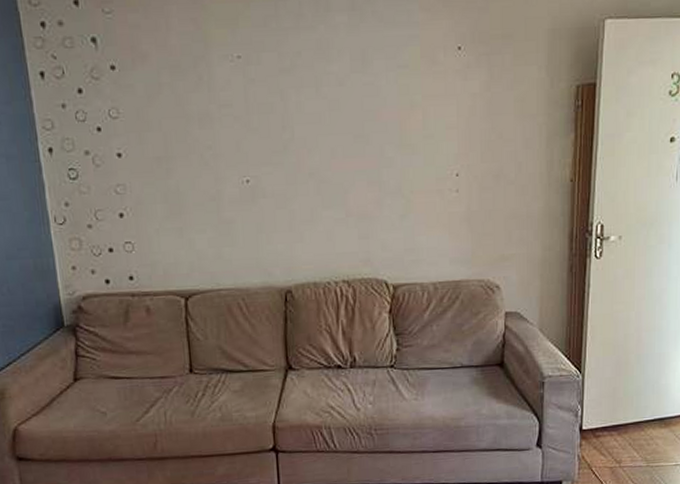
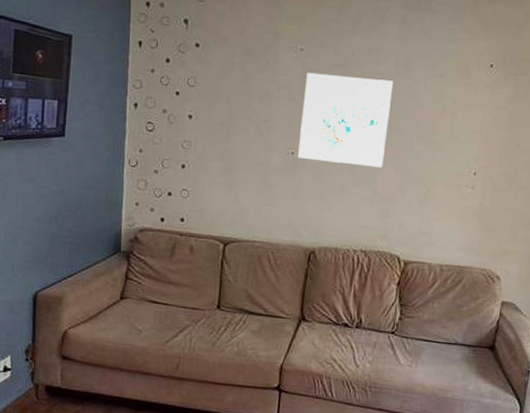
wall art: none [249,80,354,186] -> present [298,72,394,168]

